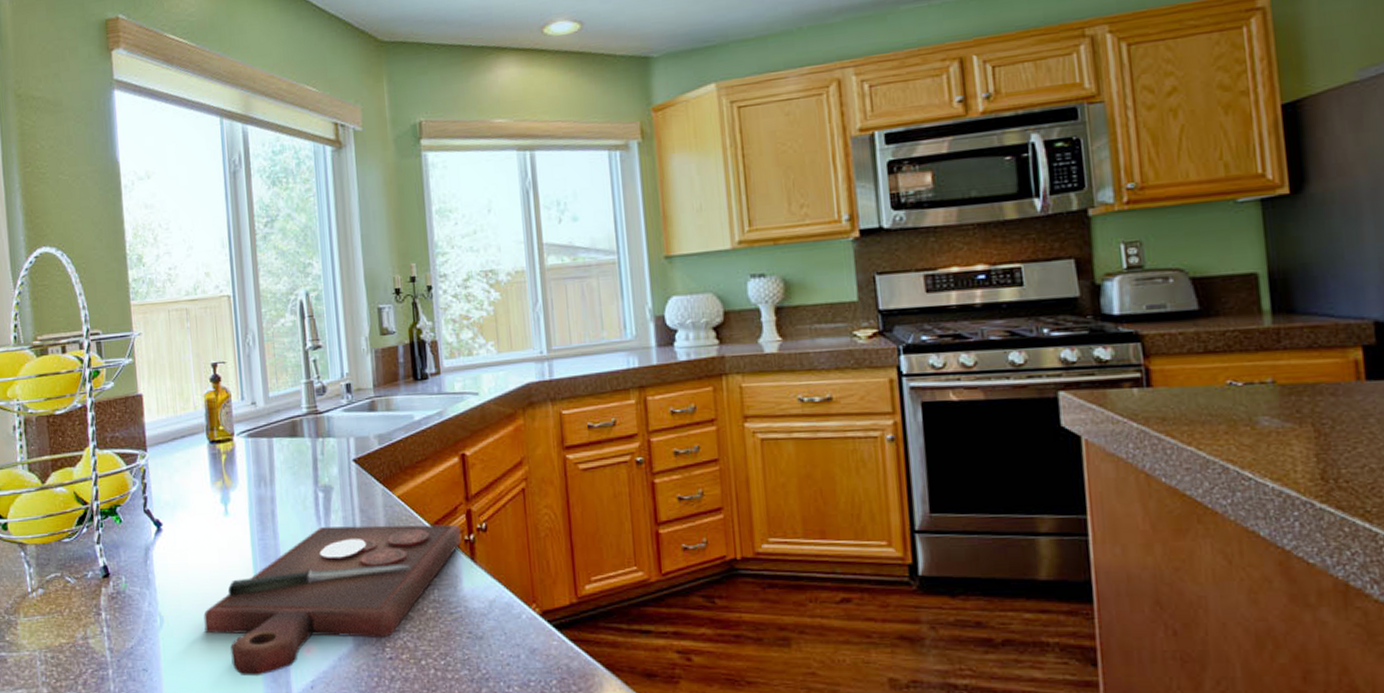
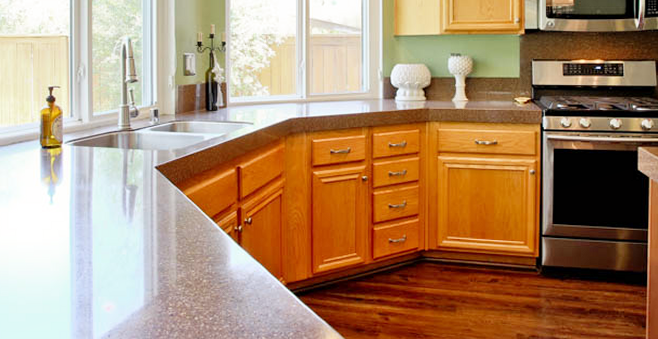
cutting board: present [203,524,462,677] -> none [27,216,232,327]

